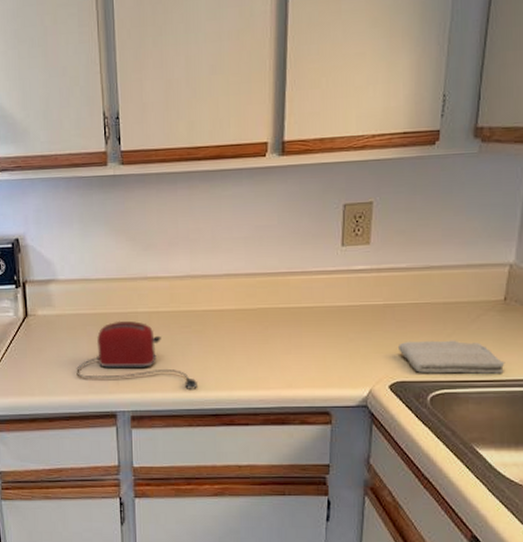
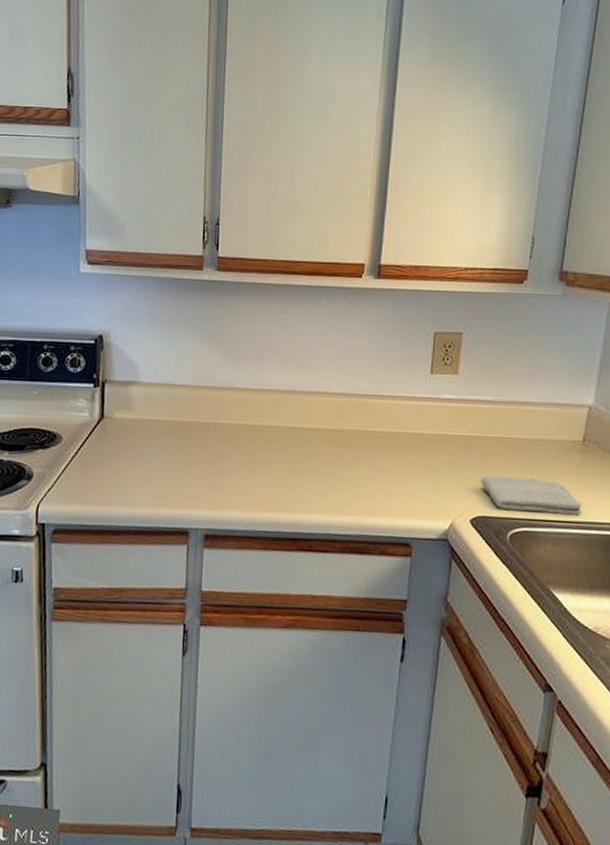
toaster: present [76,320,197,389] -> none [150,431,277,510]

